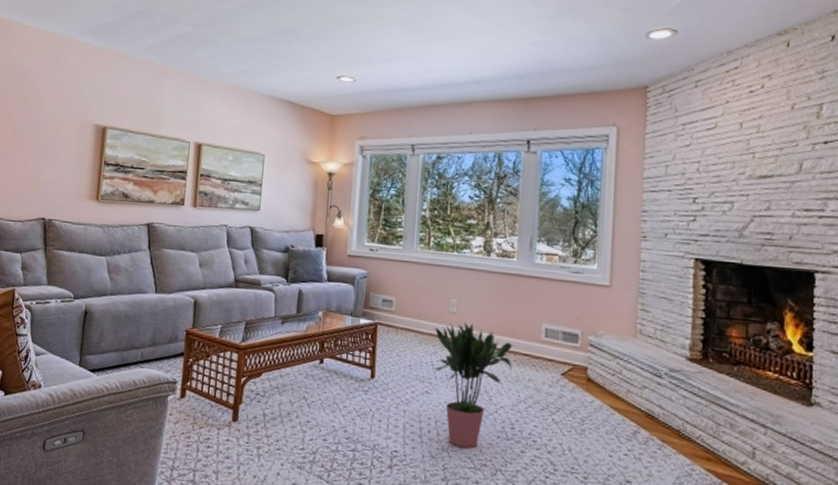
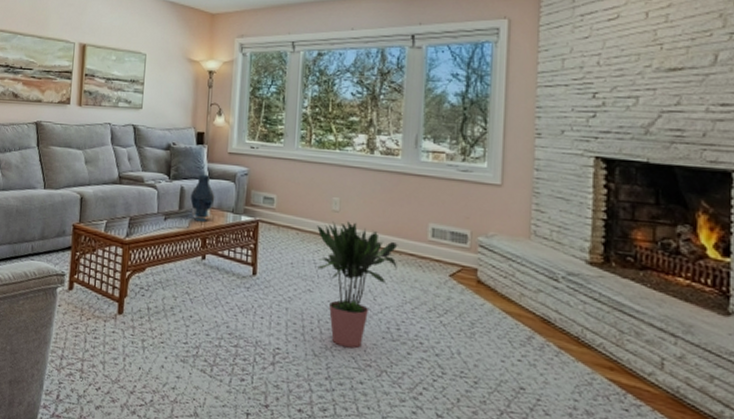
vase: none [308,277,334,326] -> present [190,174,215,222]

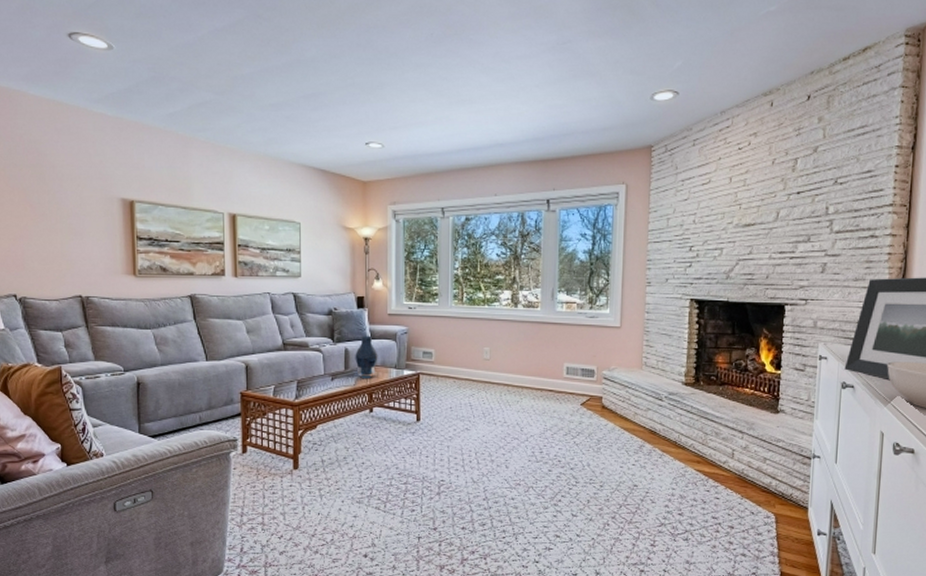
potted plant: present [317,221,398,349] -> none [471,367,540,472]

